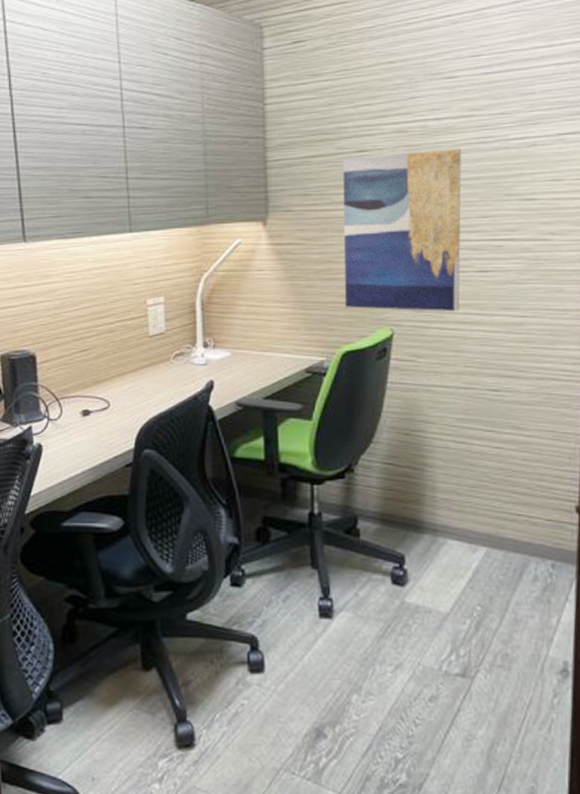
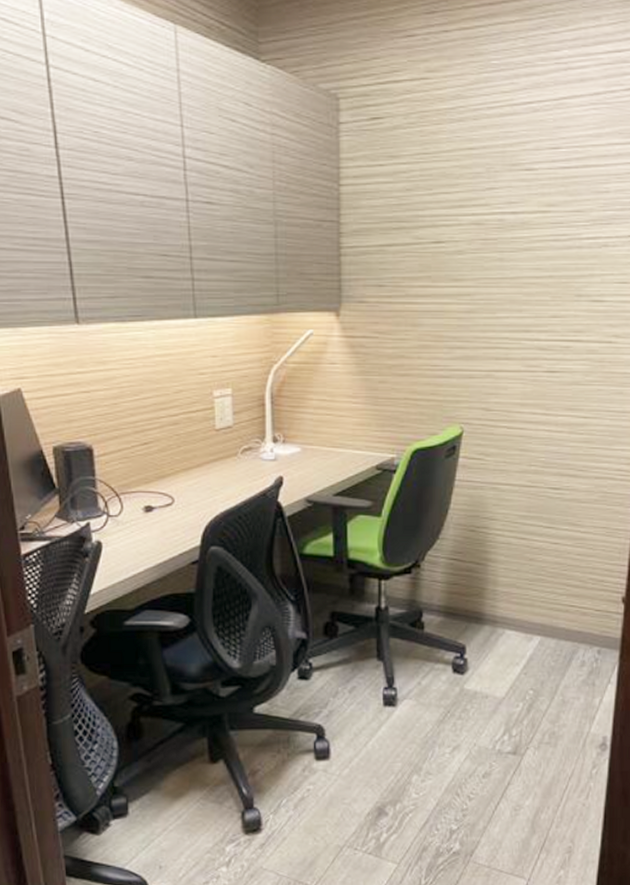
wall art: present [343,148,462,312] -> none [416,245,536,412]

